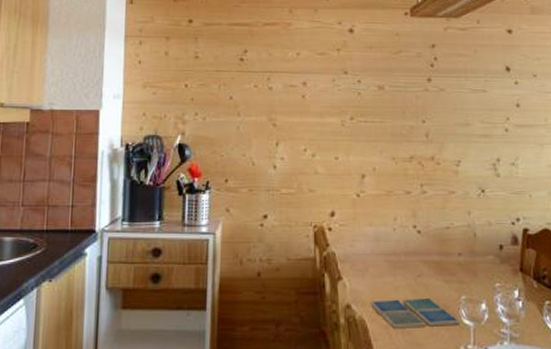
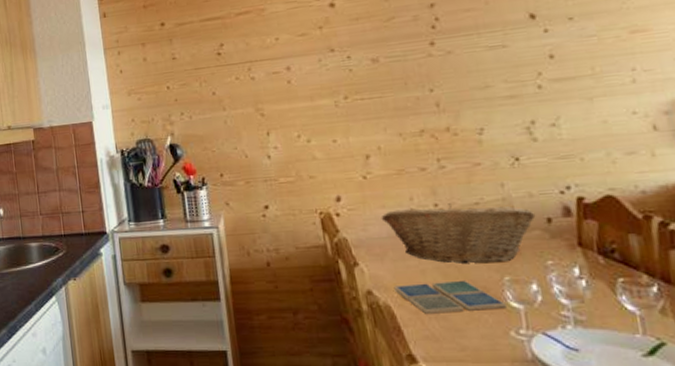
fruit basket: none [367,226,492,283] -> present [381,203,536,264]

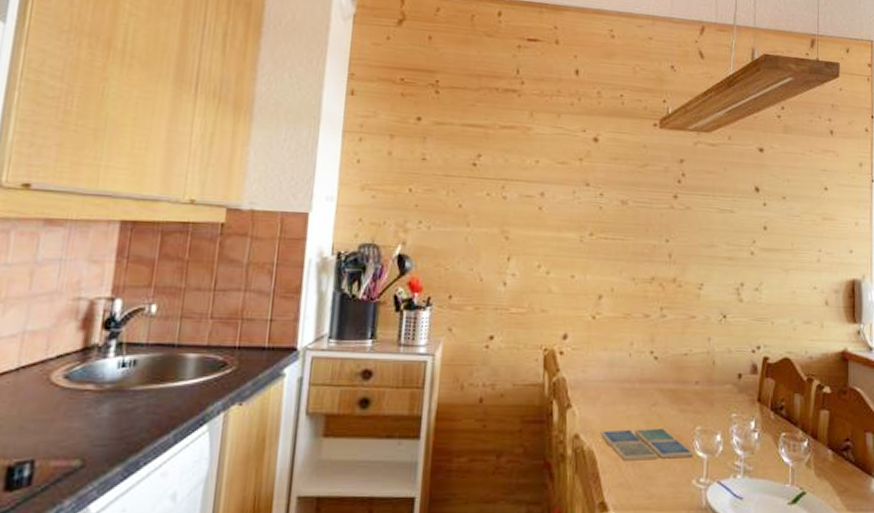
fruit basket: present [381,203,536,264] -> none [601,352,730,413]

